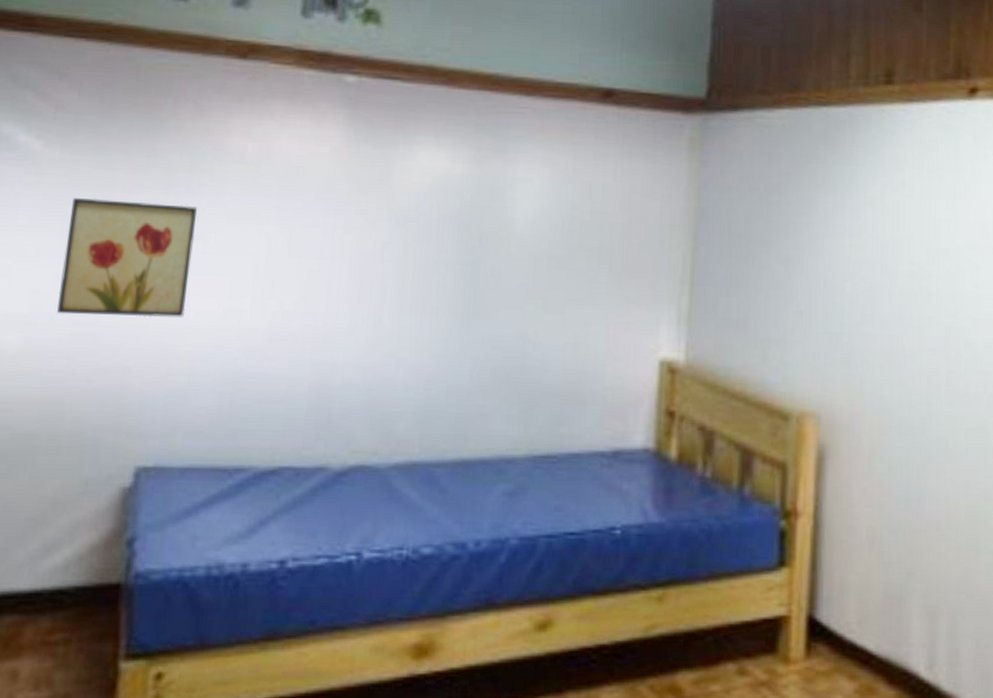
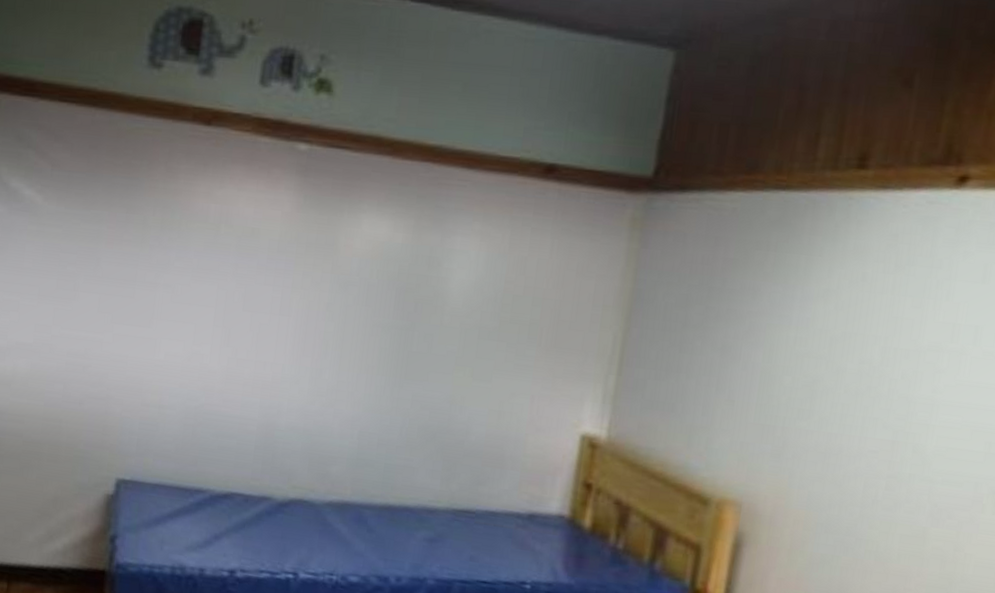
wall art: present [57,198,197,318] -> none [55,247,167,357]

